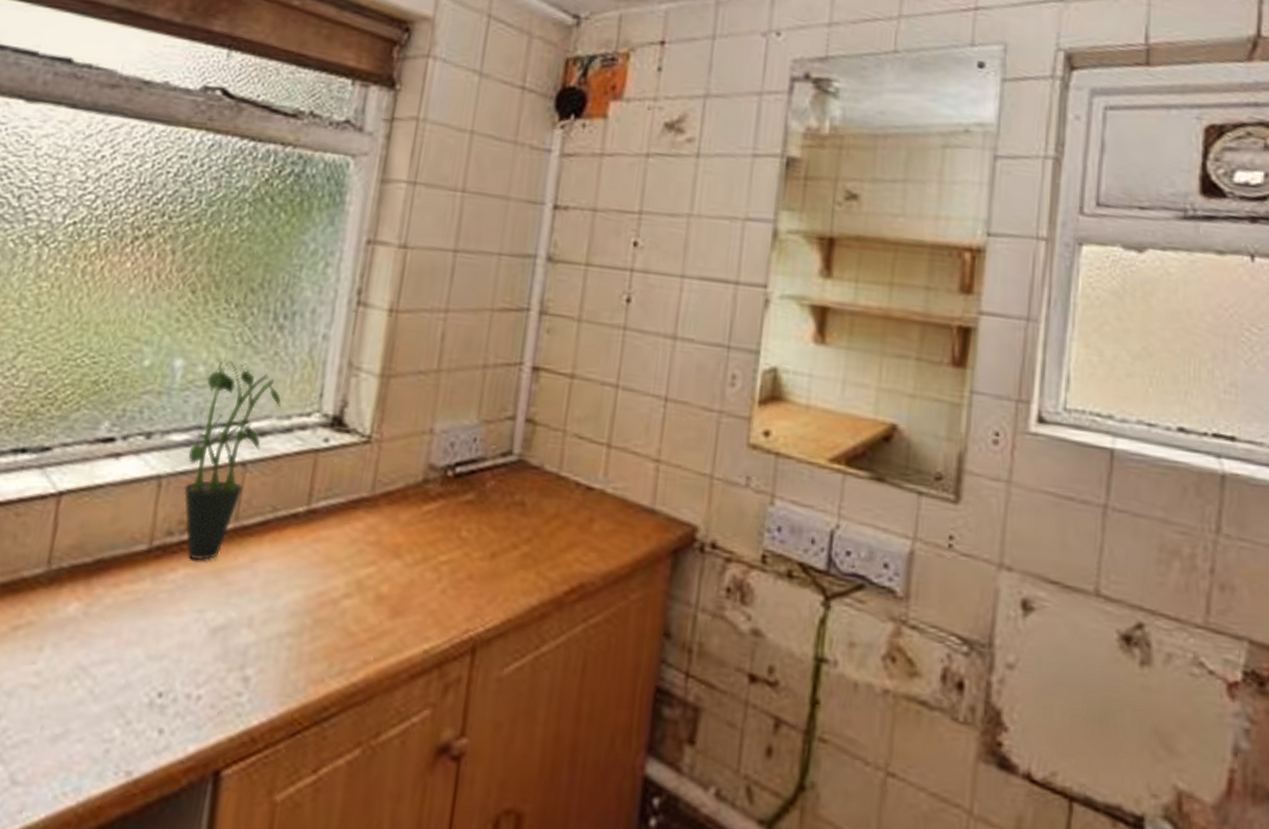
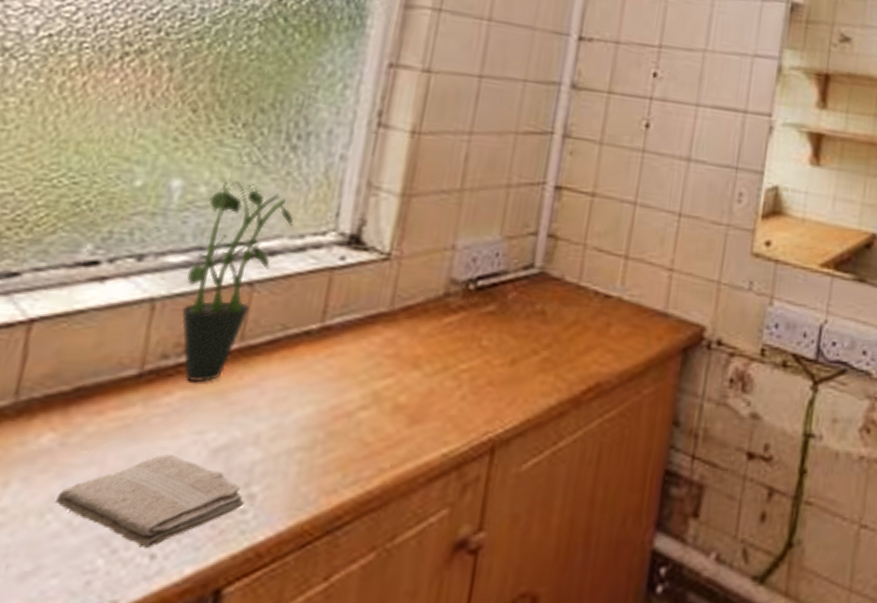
washcloth: none [81,630,240,722] -> present [56,454,244,548]

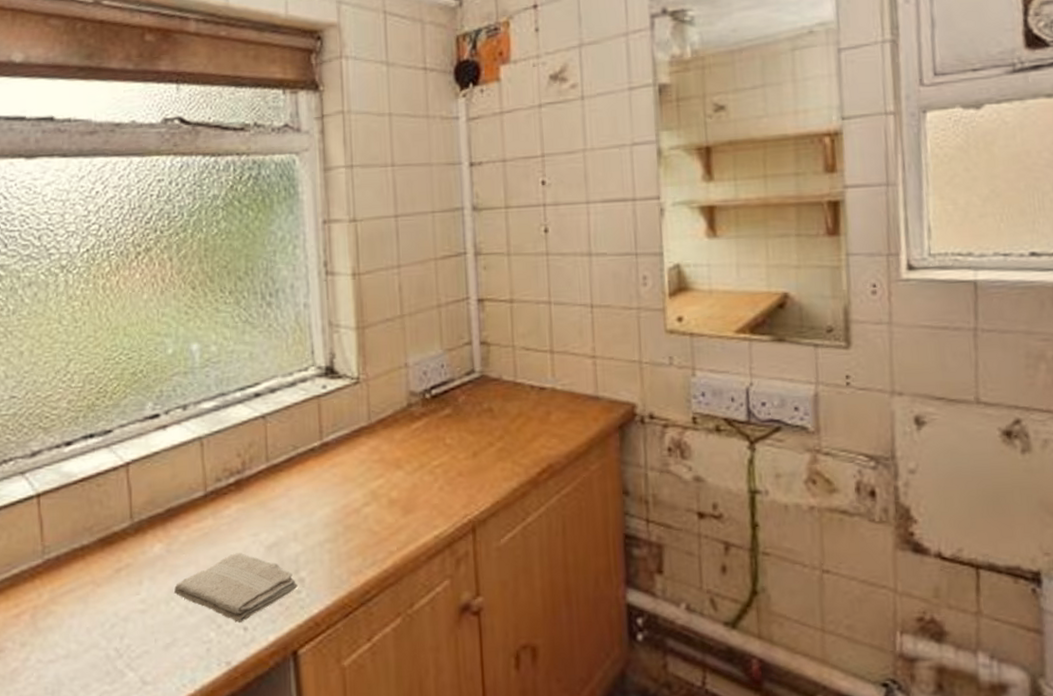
potted plant: present [182,181,294,383] -> none [218,337,283,497]

